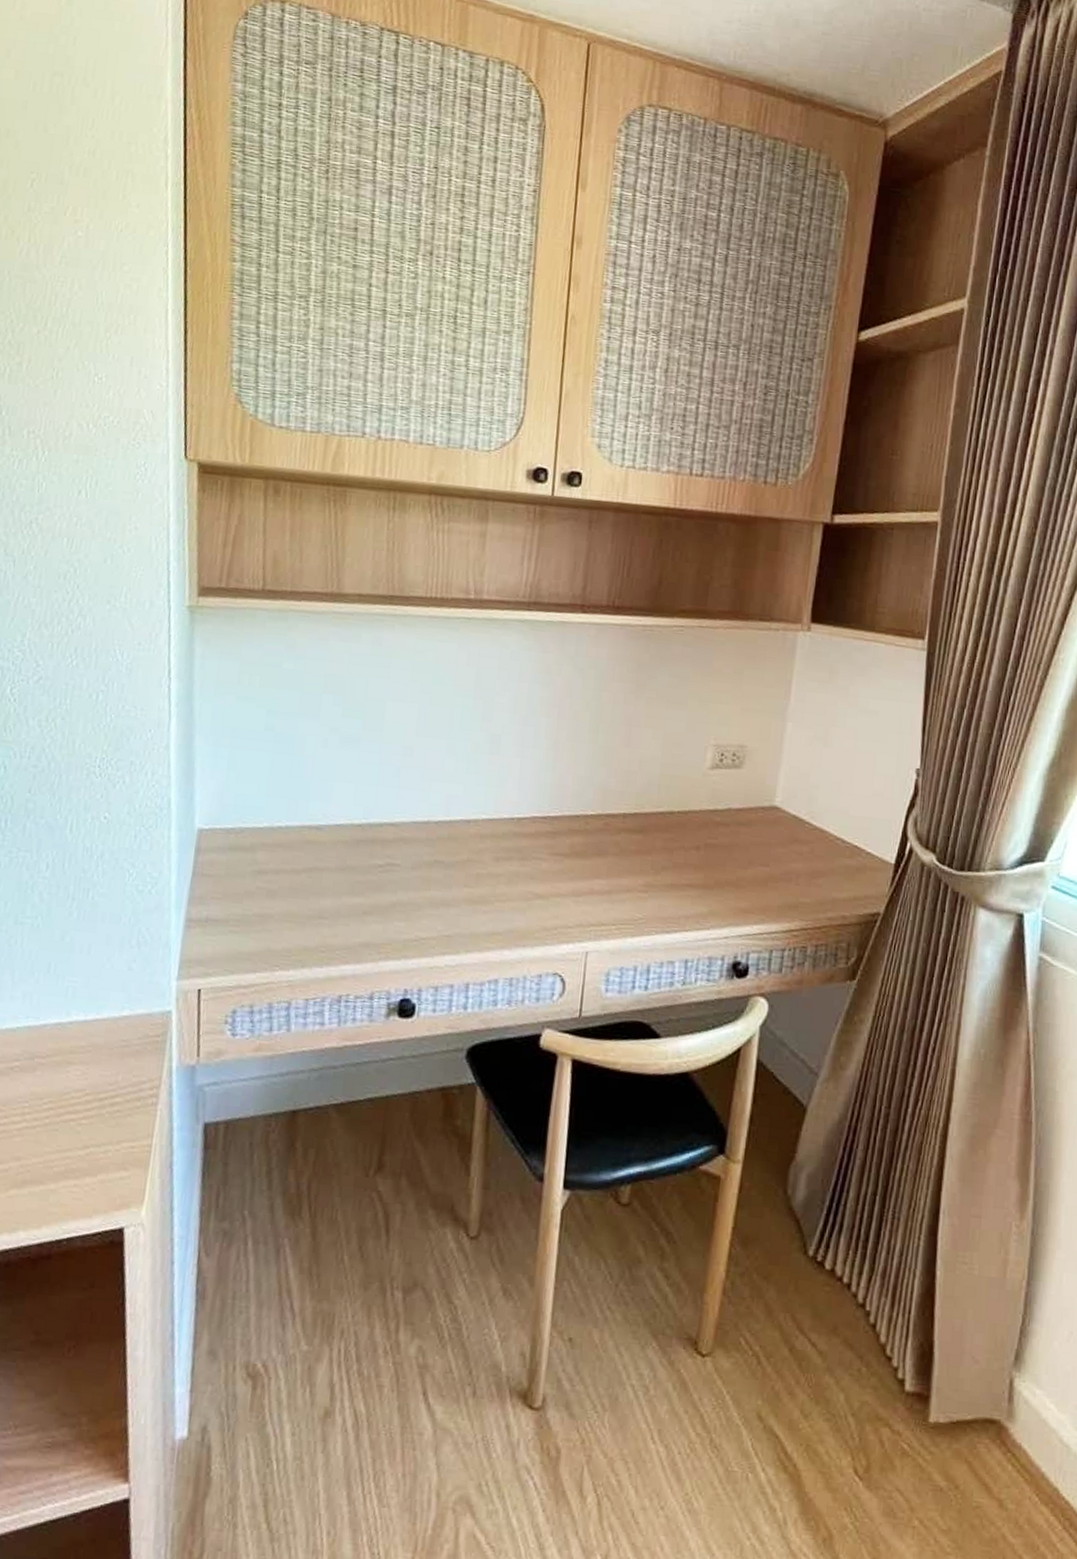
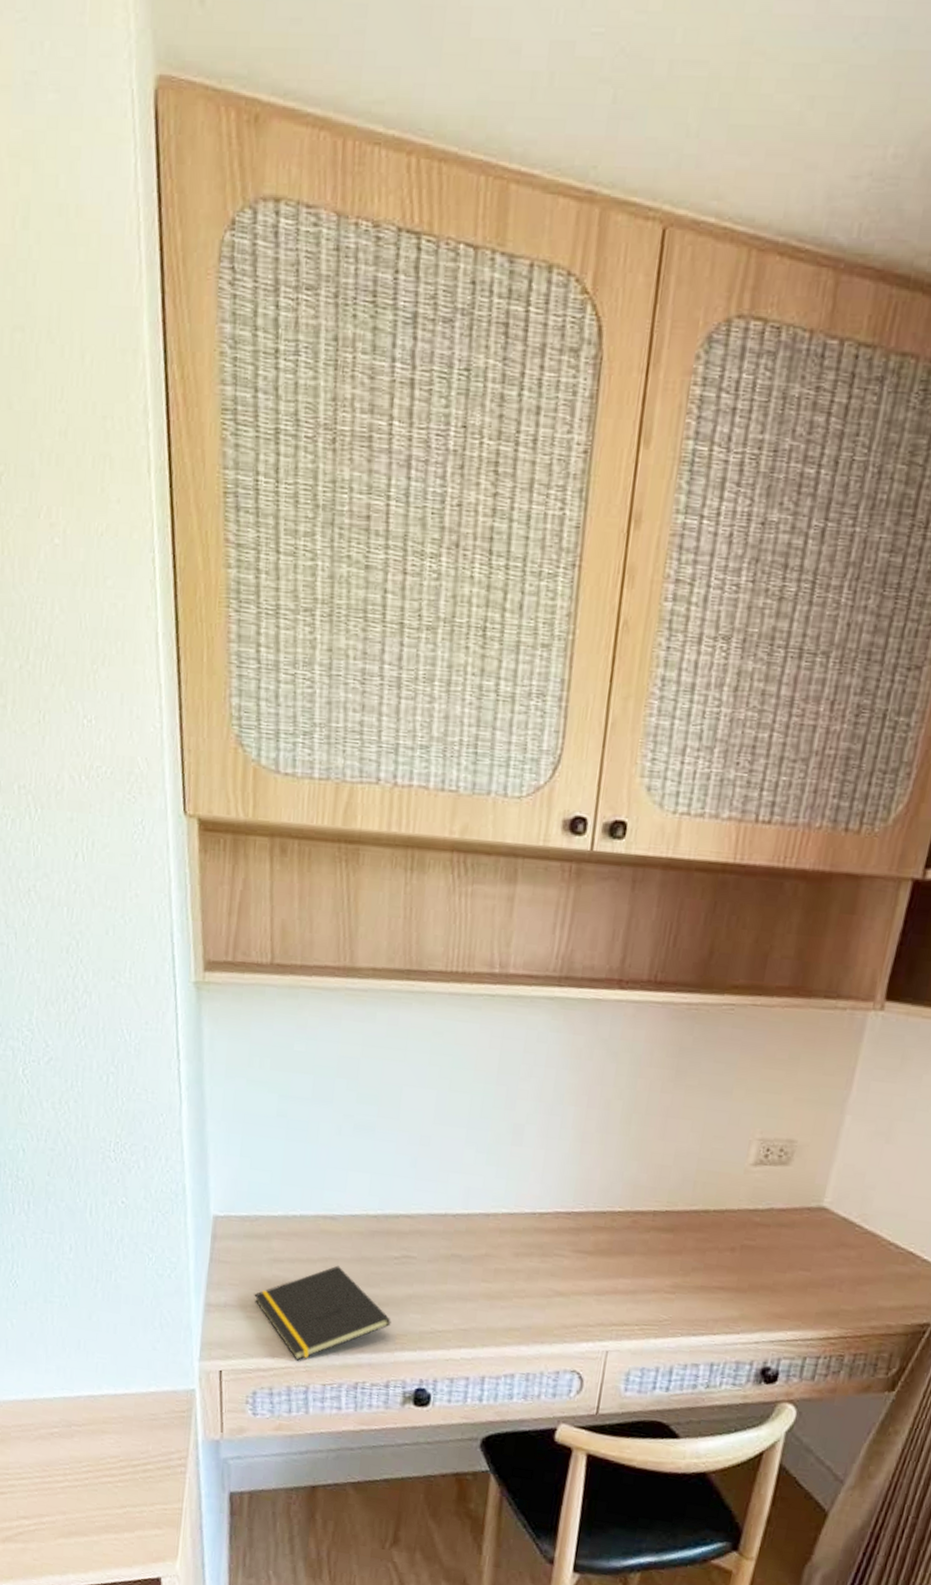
notepad: none [237,875,376,975] -> present [254,1265,391,1361]

